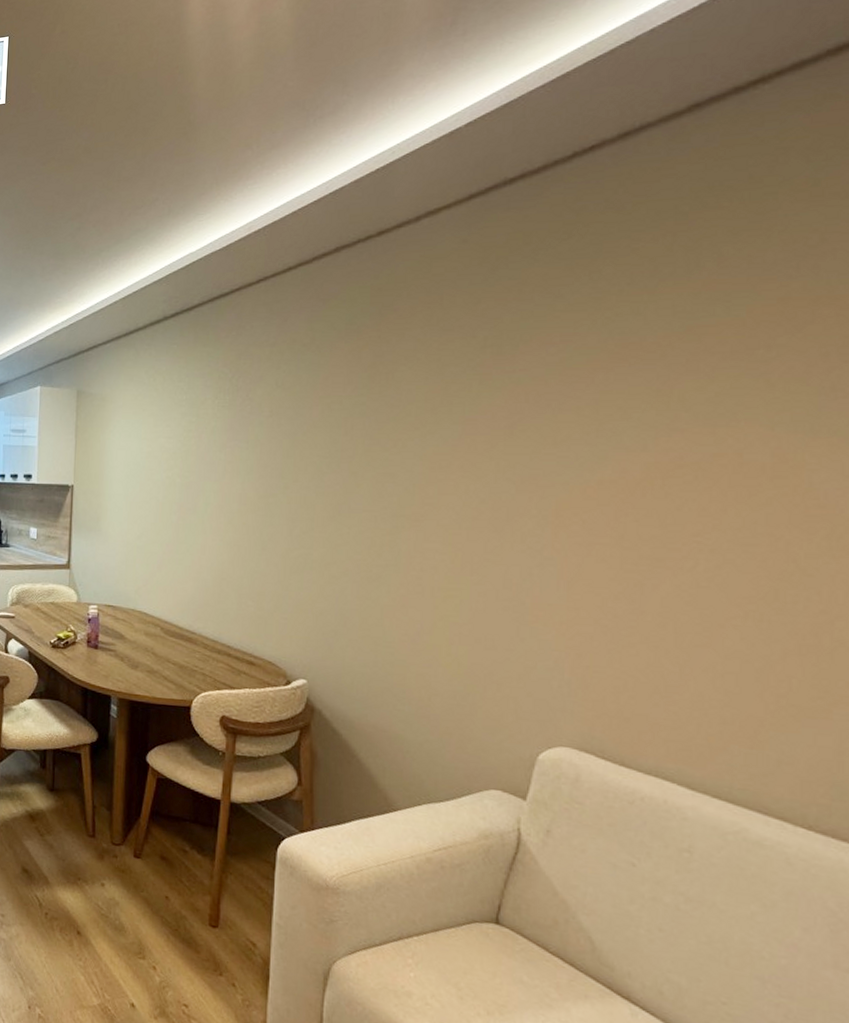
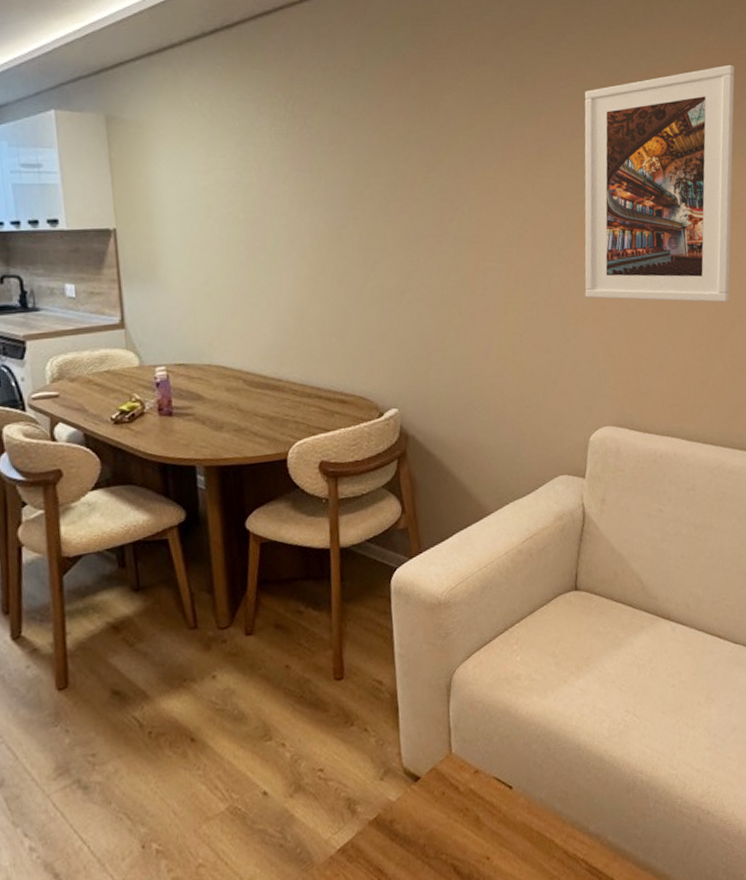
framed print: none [553,317,833,625] -> present [584,64,735,303]

